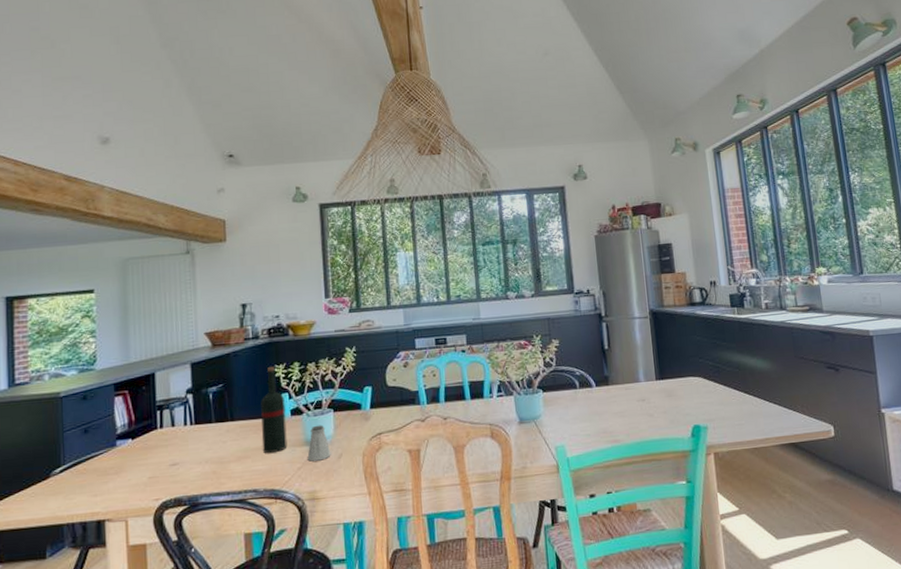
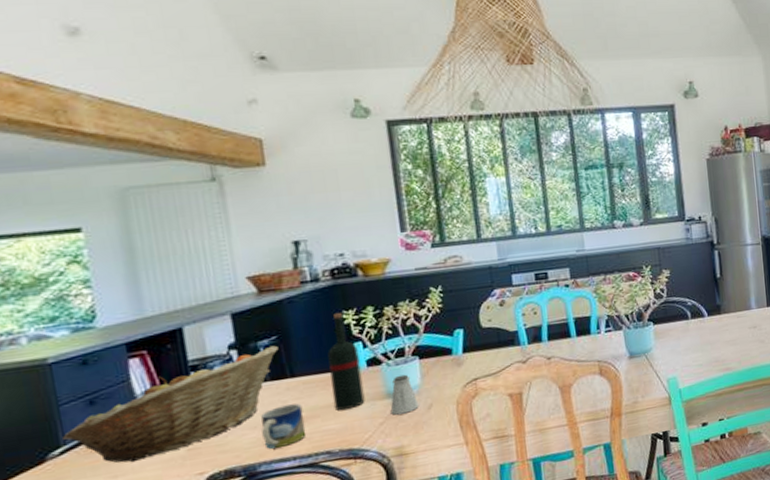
fruit basket: none [63,392,223,485] -> present [63,345,279,463]
mug: none [205,444,239,483] -> present [261,403,307,449]

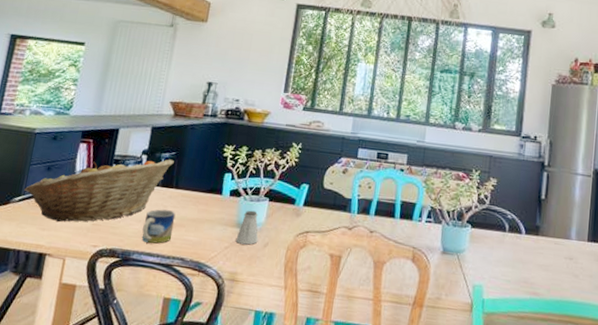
wine bottle: present [327,313,365,411] -> none [197,146,227,228]

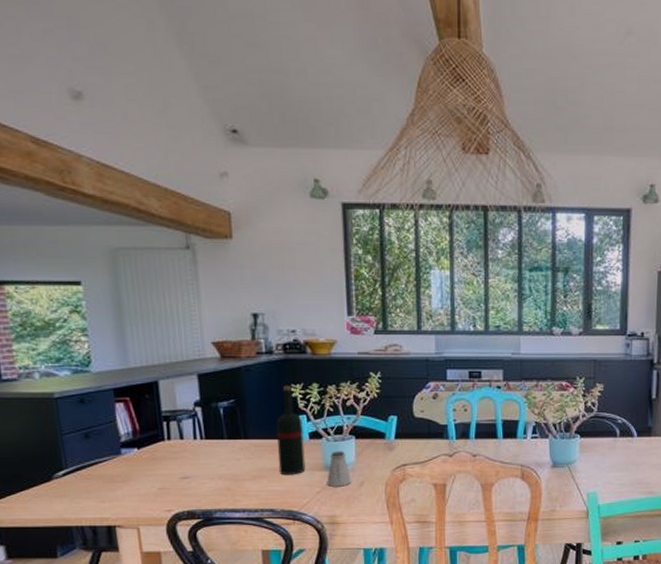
fruit basket: present [24,159,174,222] -> none [65,408,235,492]
mug: present [142,209,176,244] -> none [218,463,255,499]
wine bottle: none [197,146,227,228] -> present [276,386,306,475]

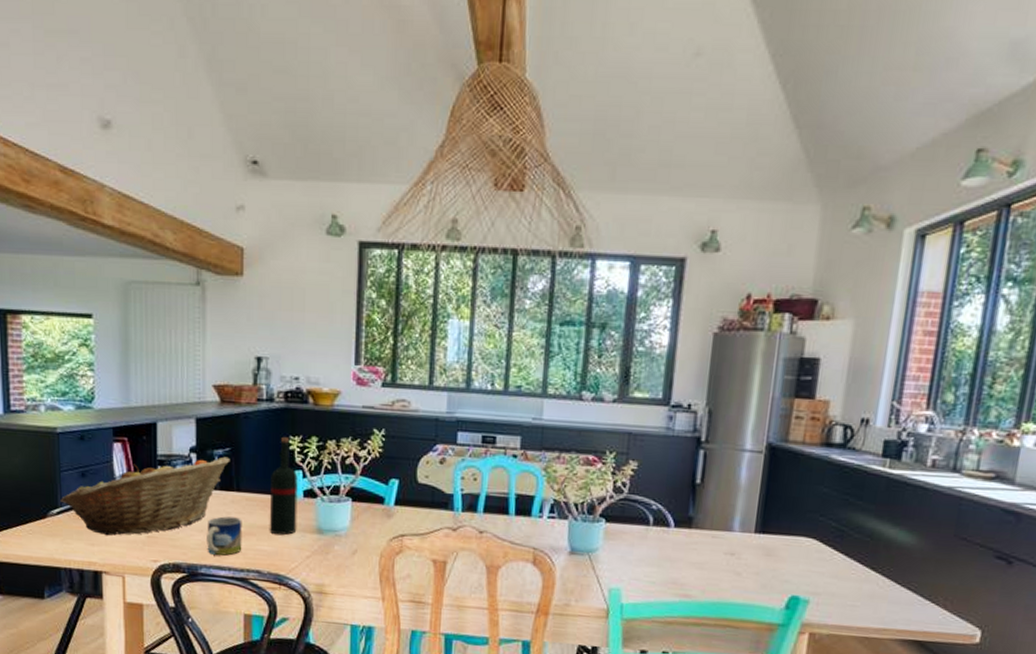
fruit basket: none [65,408,235,492] -> present [60,456,230,536]
mug: none [218,463,255,499] -> present [207,516,242,556]
saltshaker: present [327,451,352,487] -> none [318,513,345,553]

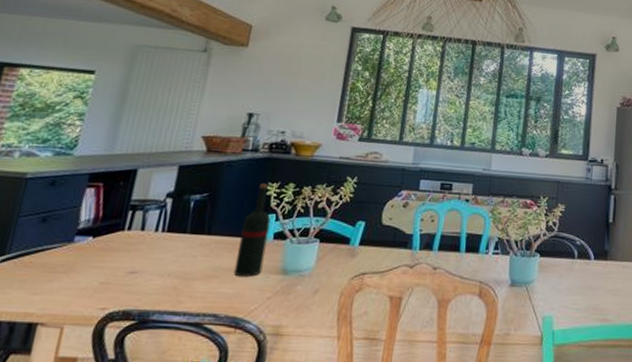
fruit basket: present [60,456,230,536] -> none [9,201,206,284]
mug: present [207,516,242,556] -> none [164,260,208,300]

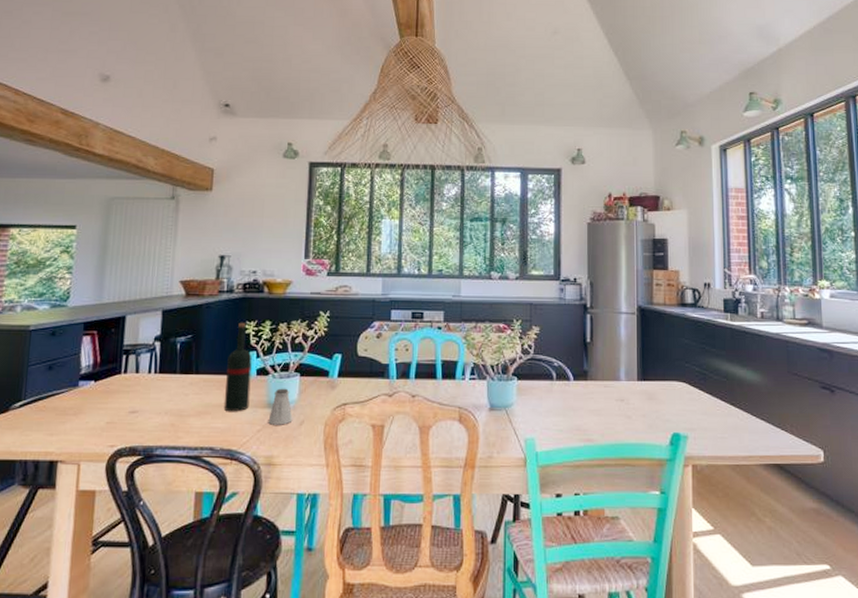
saltshaker: none [280,254,307,293] -> present [268,388,293,425]

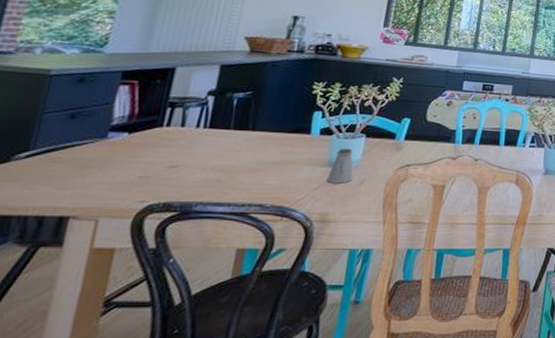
wine bottle: present [223,323,252,412] -> none [279,83,317,170]

